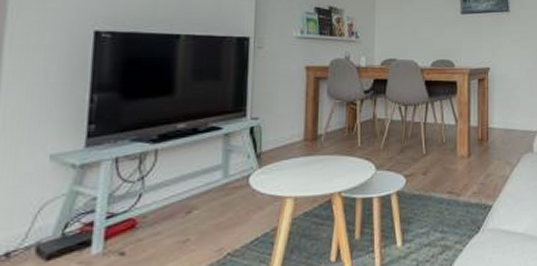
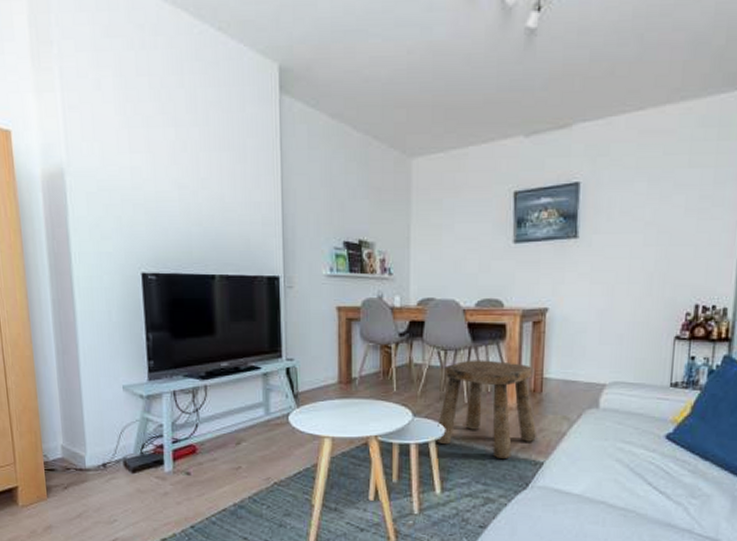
stool: none [399,113,486,205] -> present [437,360,538,458]

